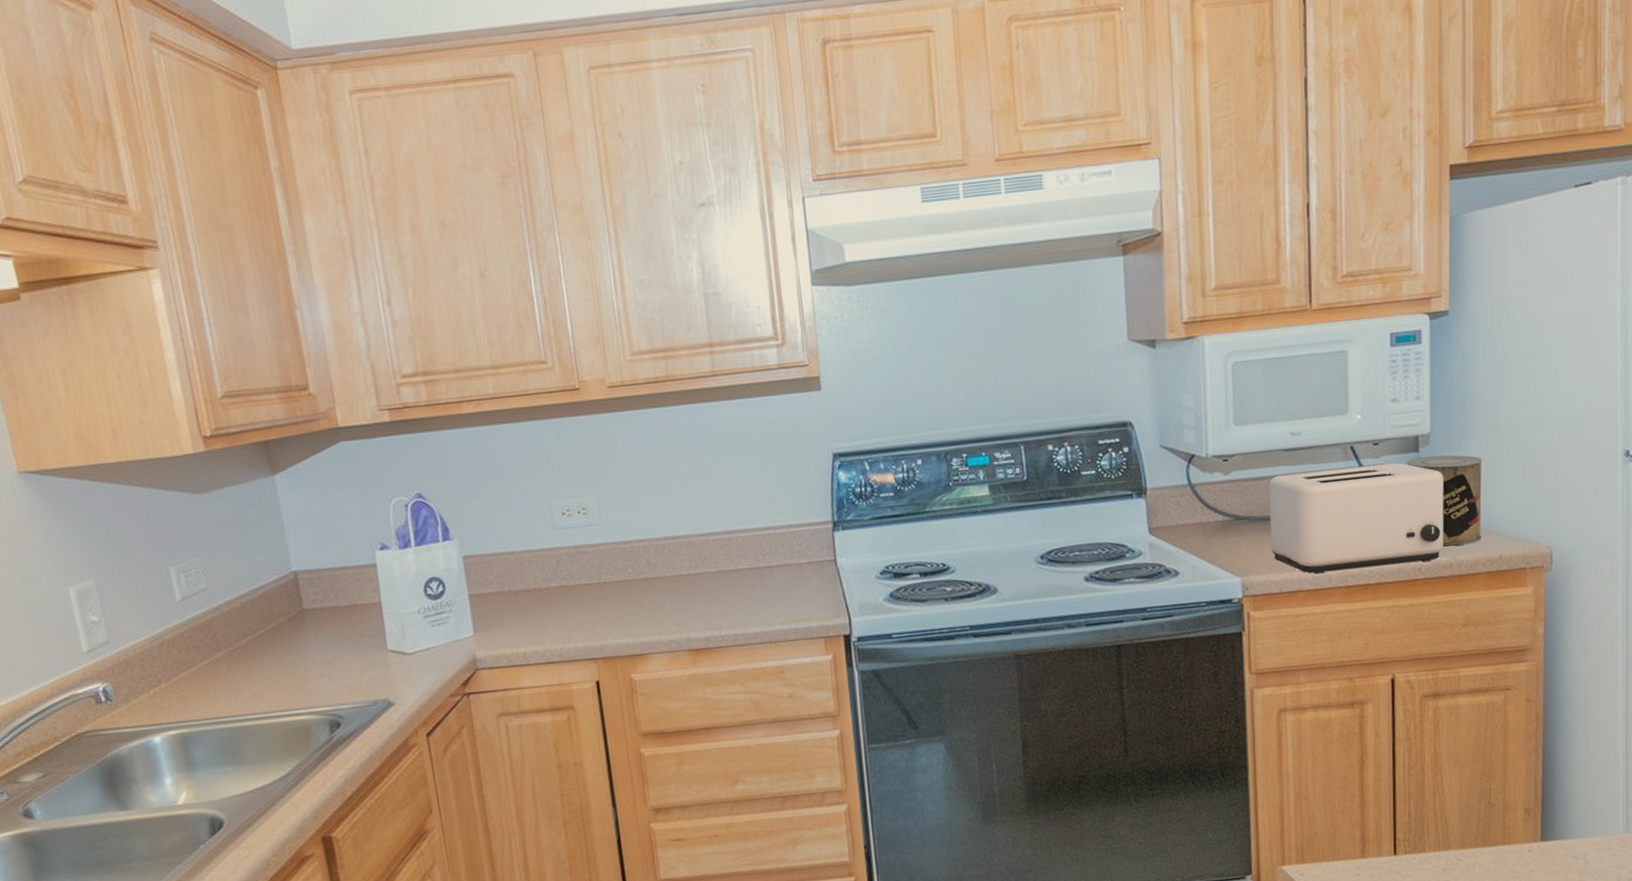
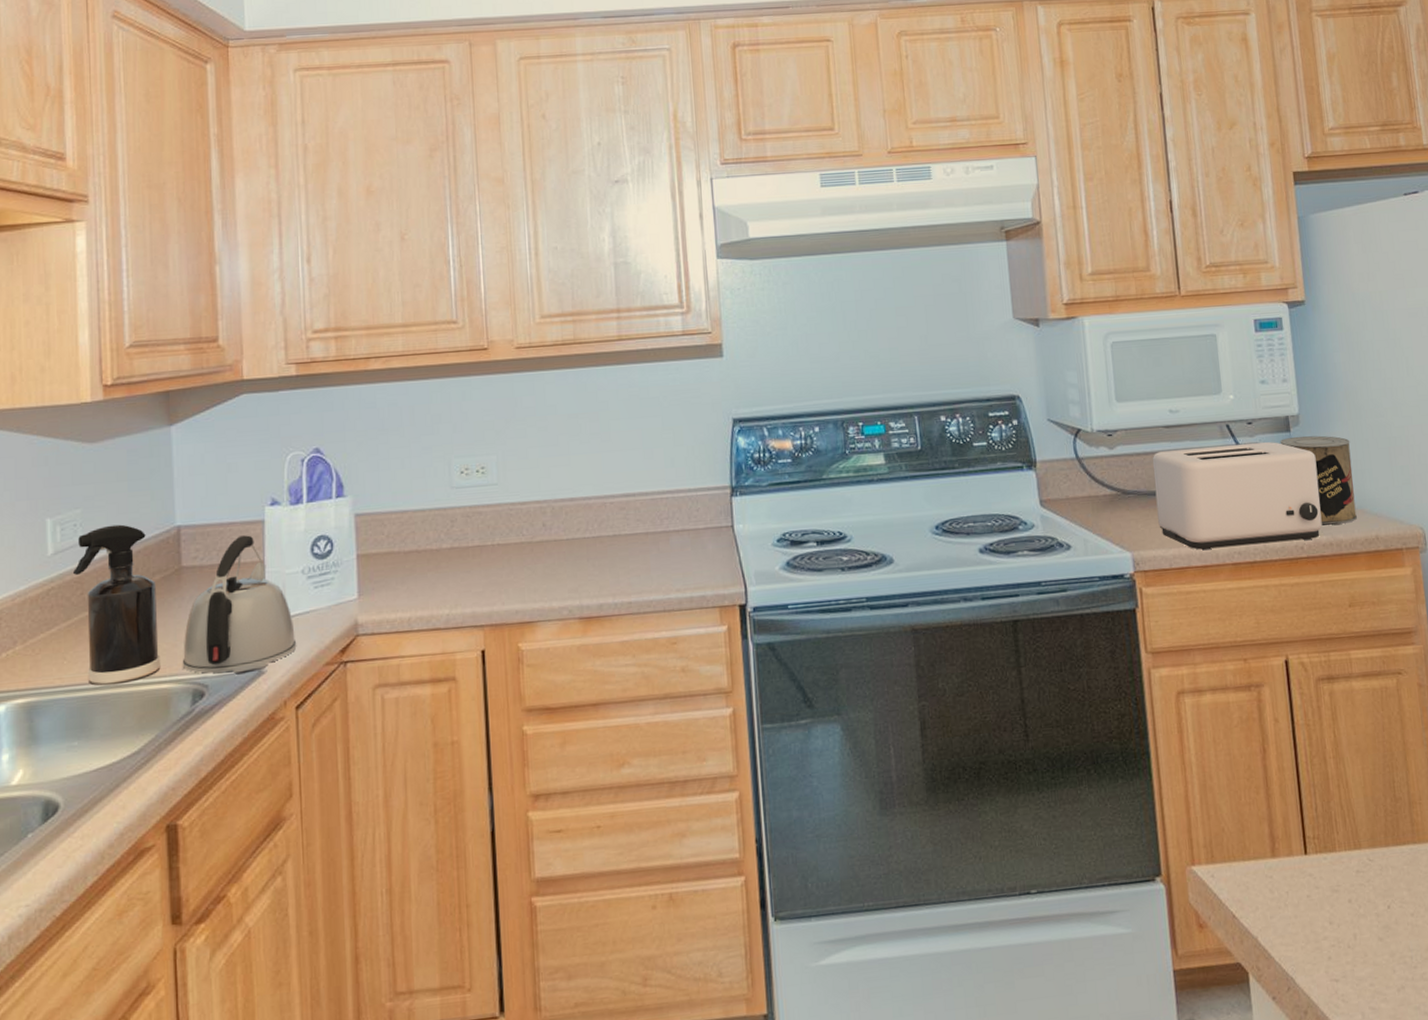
spray bottle: none [202,570,297,719] -> present [73,524,161,687]
kettle: none [314,578,421,707] -> present [182,535,297,675]

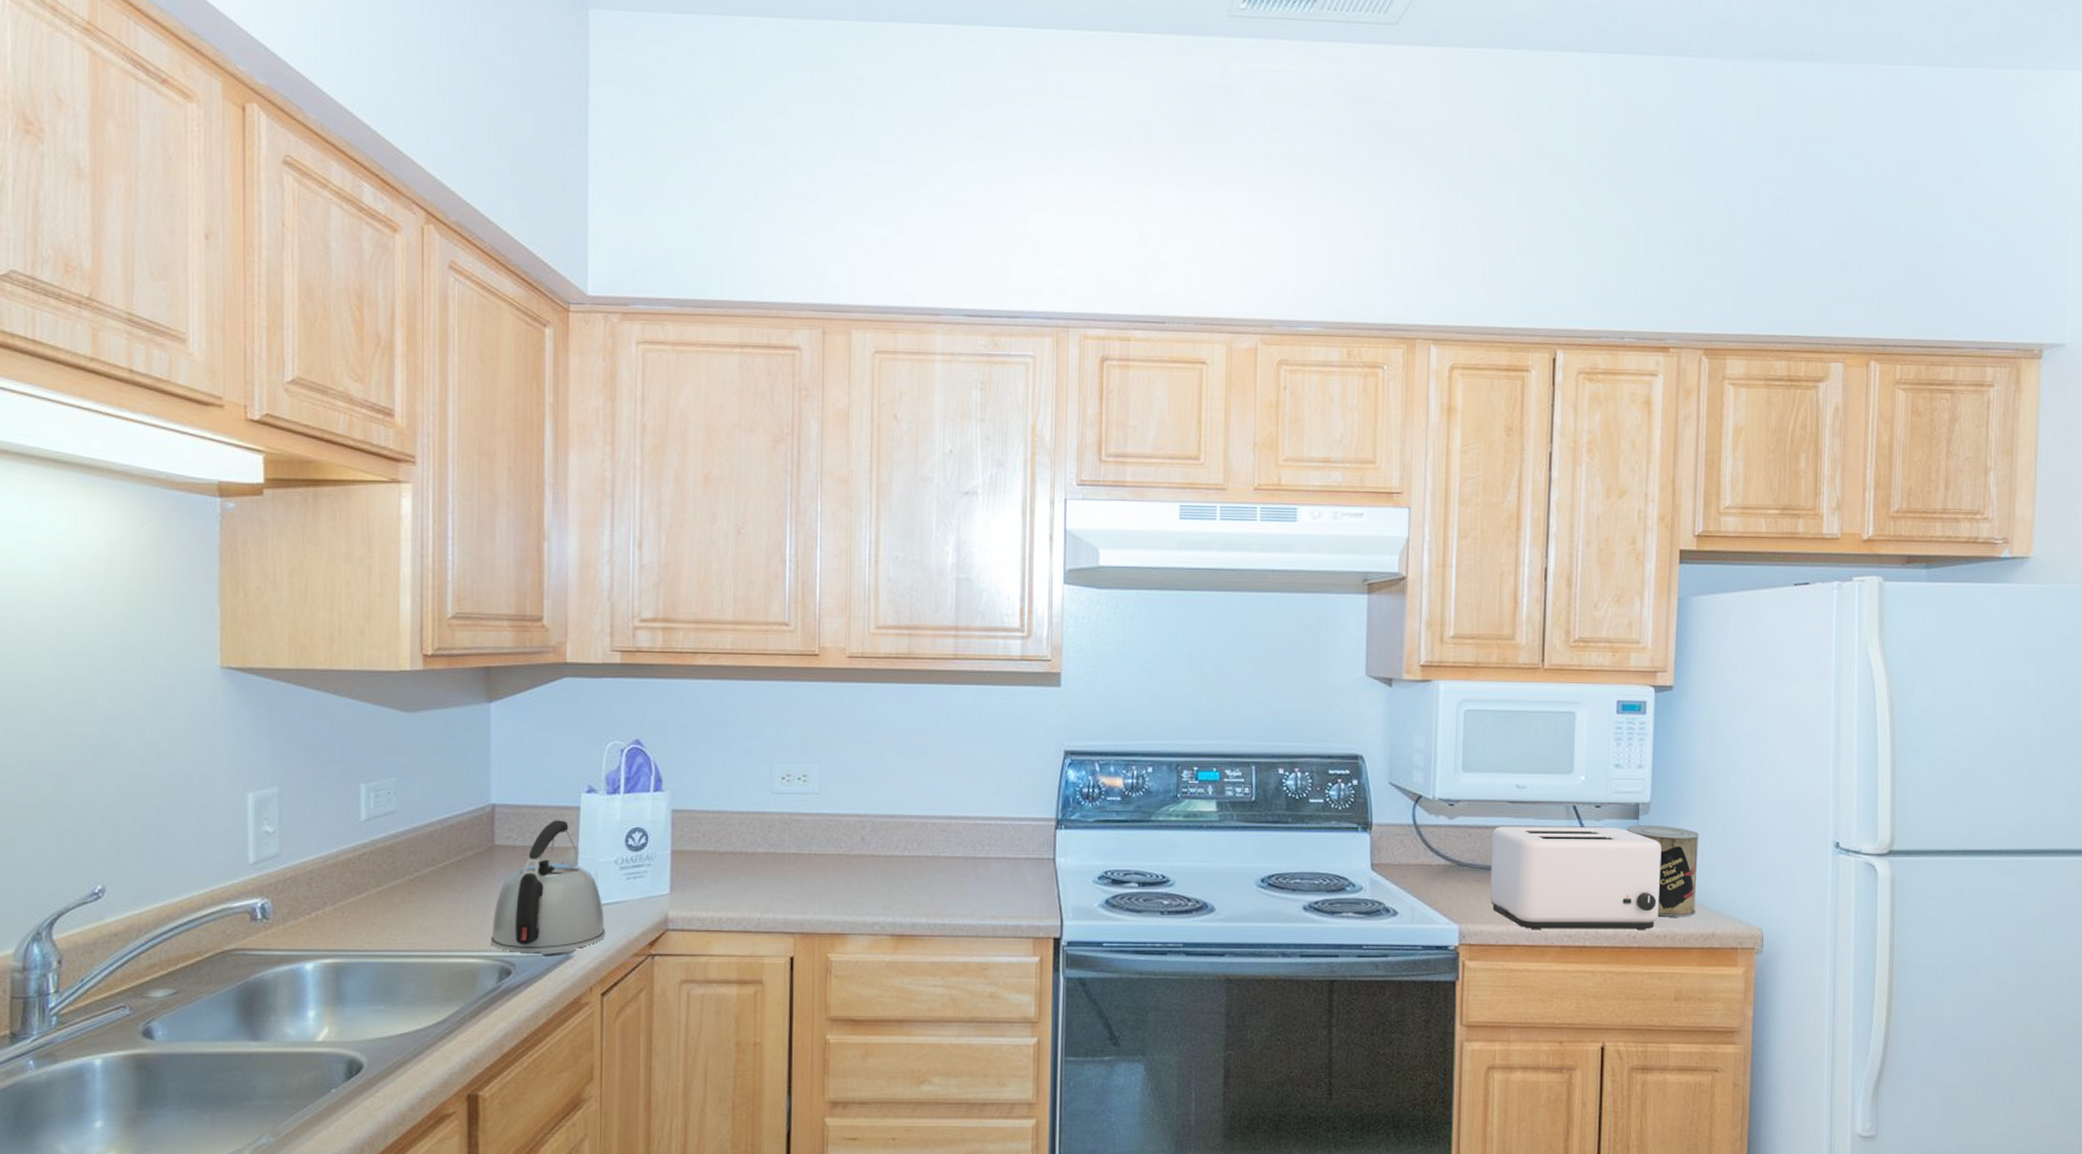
spray bottle: present [73,524,161,687] -> none [386,797,469,955]

